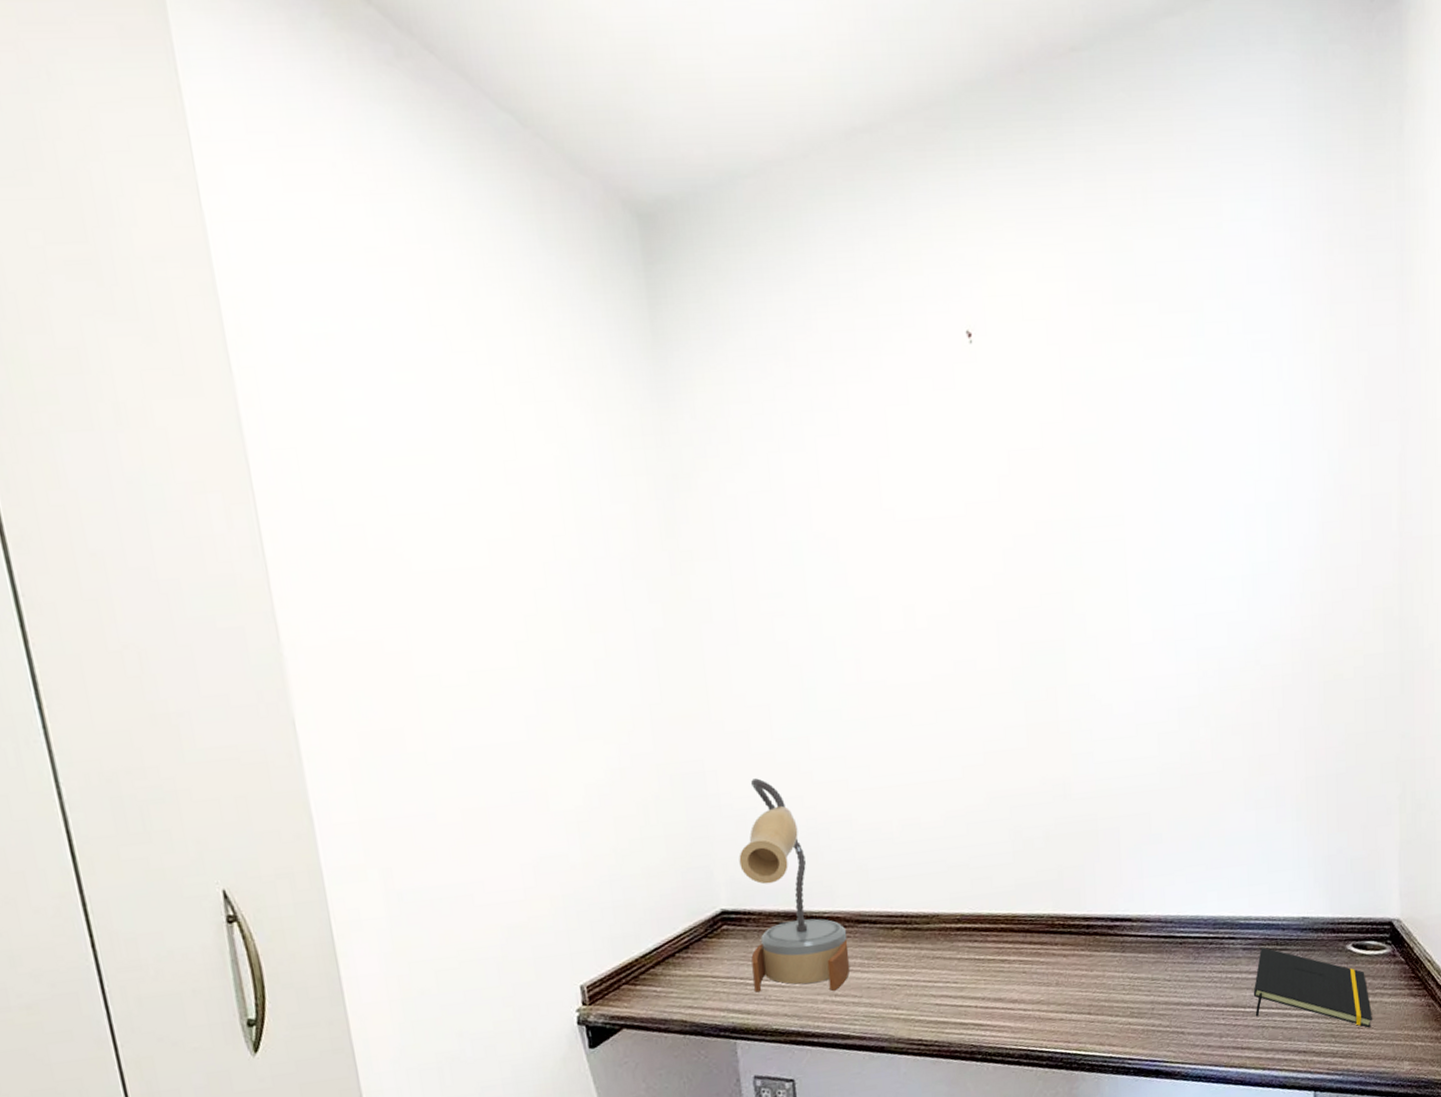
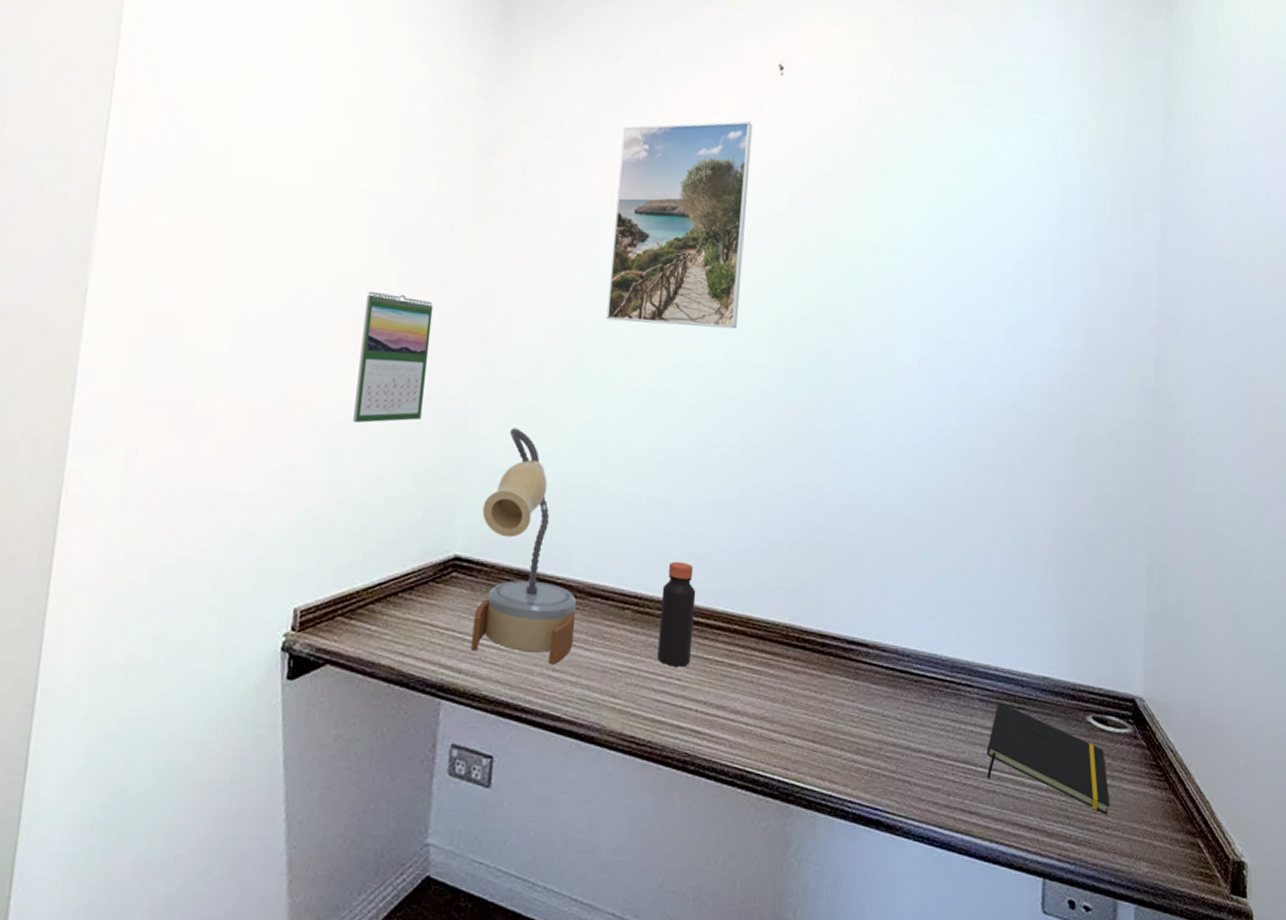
calendar: none [577,665,660,804] -> present [353,291,433,424]
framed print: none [807,405,962,652] -> present [606,121,753,329]
bottle: none [926,875,963,973] -> present [657,561,696,667]

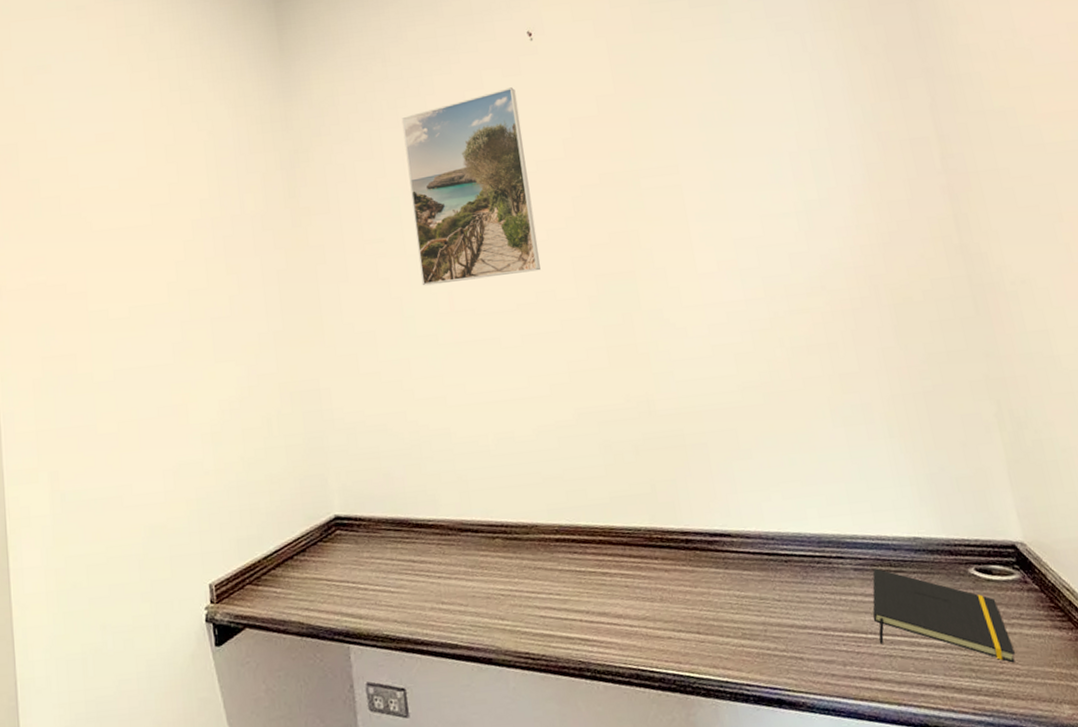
calendar: present [353,291,433,424] -> none [216,300,282,417]
table lamp: present [471,428,577,664] -> none [350,395,455,598]
bottle: present [657,561,696,667] -> none [524,487,565,584]

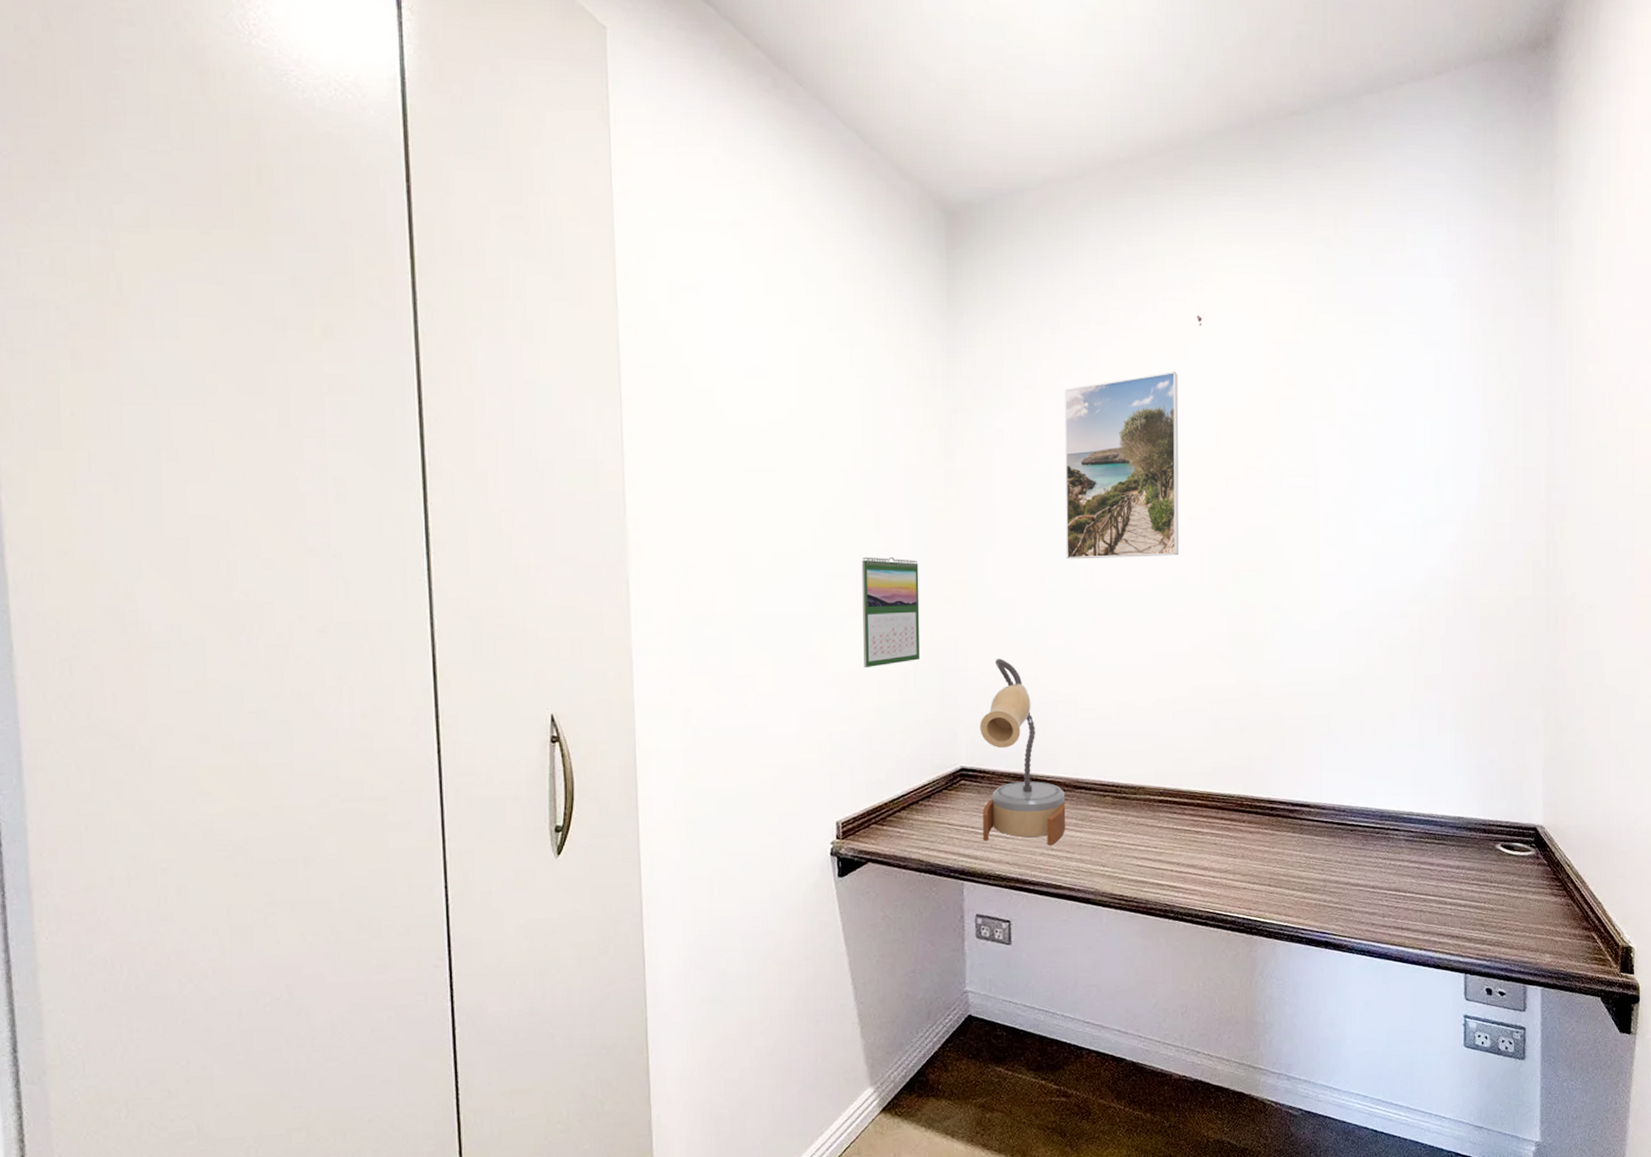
calendar: none [216,300,282,417] -> present [861,556,920,669]
table lamp: none [350,395,455,598] -> present [980,659,1066,845]
notepad: present [872,568,1015,663] -> none [1413,840,1518,921]

